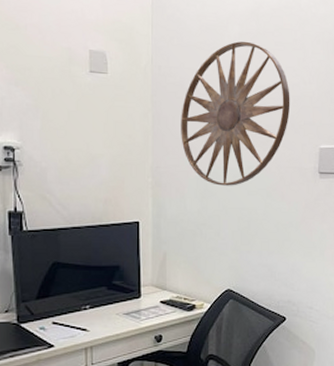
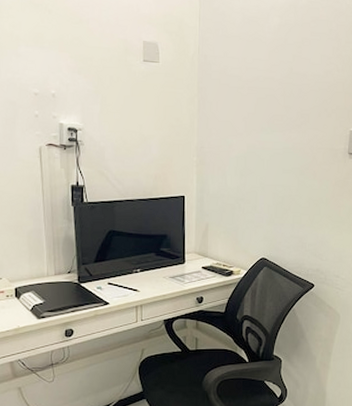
wall art: present [181,41,290,186] -> none [223,32,324,165]

